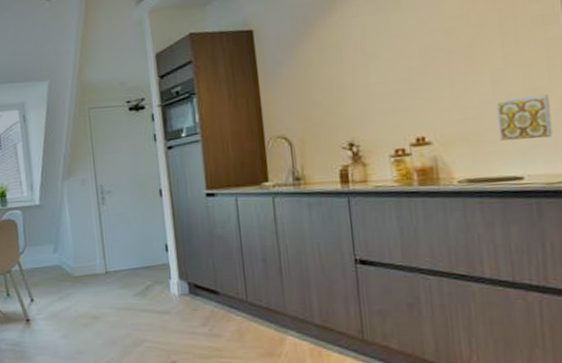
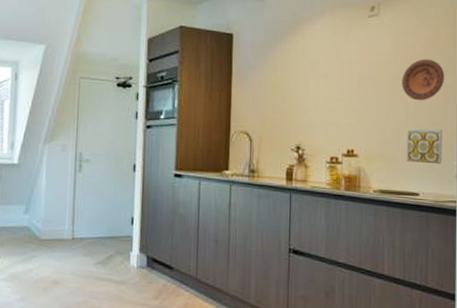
decorative plate: none [481,10,545,65] -> present [402,58,445,101]

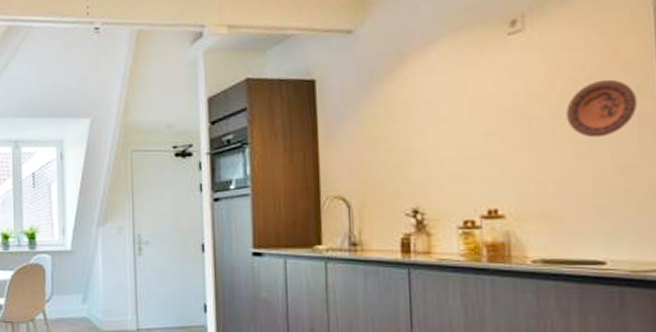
ceramic tile: present [406,128,442,165] -> none [578,172,641,221]

